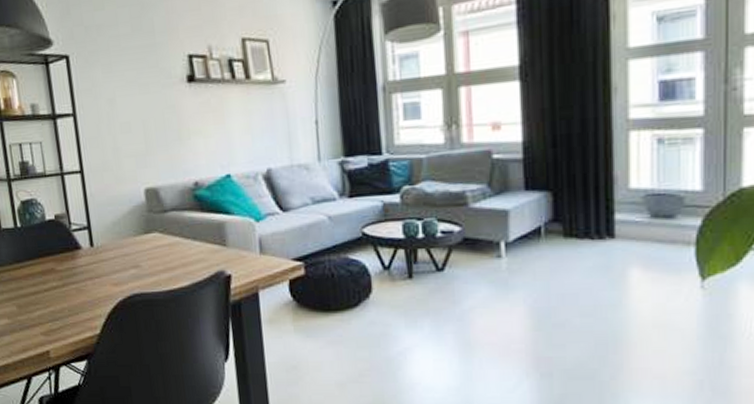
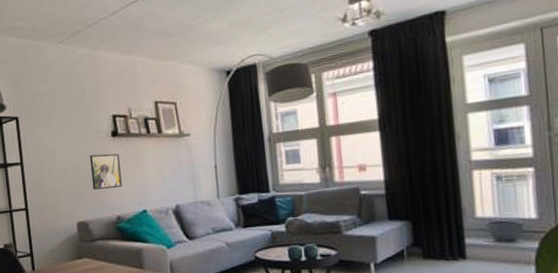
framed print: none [159,103,201,149] -> present [89,153,122,190]

